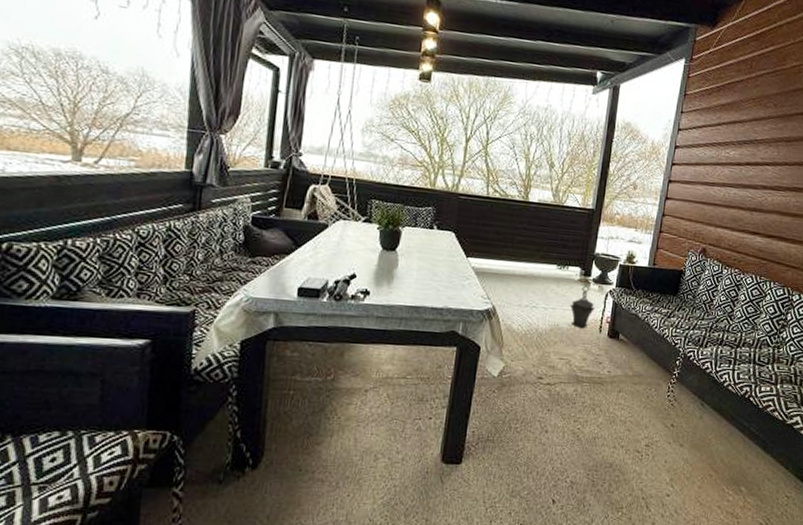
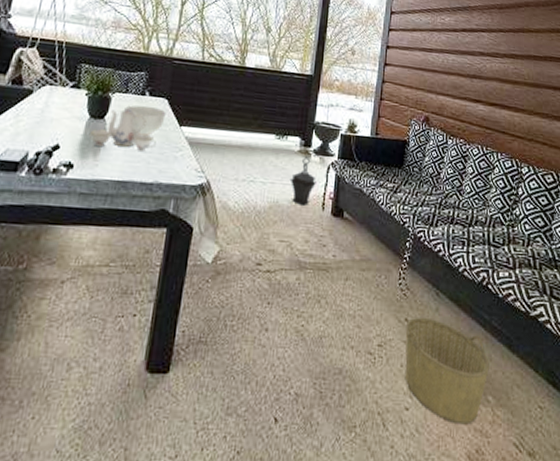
tea set: none [382,238,445,280] -> present [88,105,156,152]
bowl: none [414,238,454,266] -> present [125,105,166,136]
basket: none [668,423,745,509] -> present [405,317,489,425]

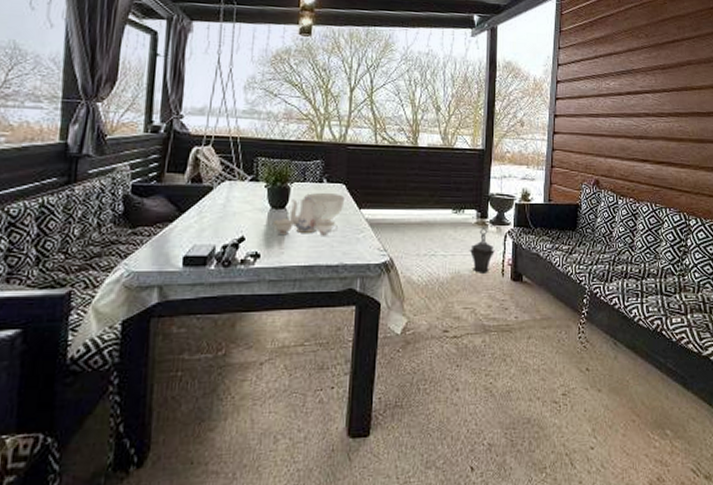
basket: present [405,317,489,425] -> none [587,365,666,458]

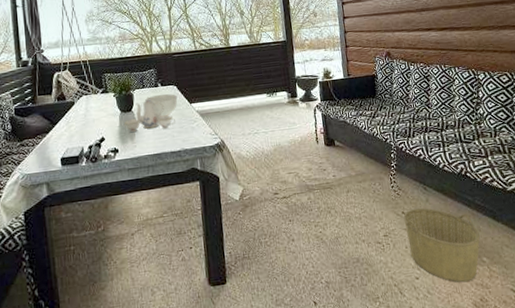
lantern: present [469,227,496,273] -> none [285,104,309,143]
basket: none [587,365,666,458] -> present [403,208,480,283]

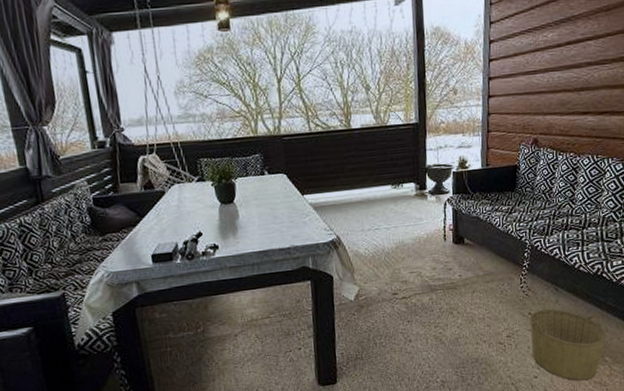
tea set: present [123,97,176,133] -> none [224,186,285,228]
bowl: present [145,94,178,117] -> none [249,183,288,210]

